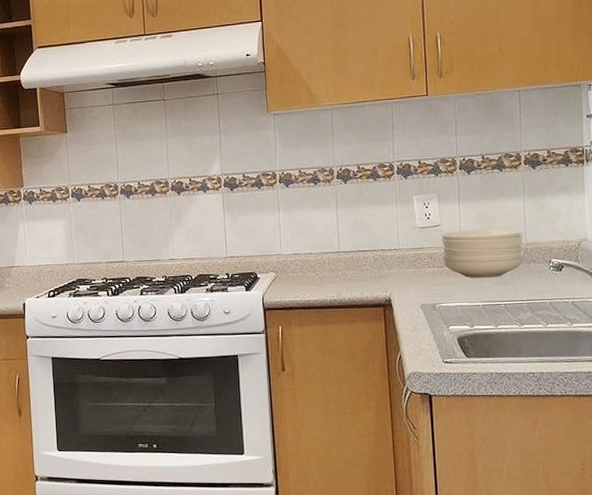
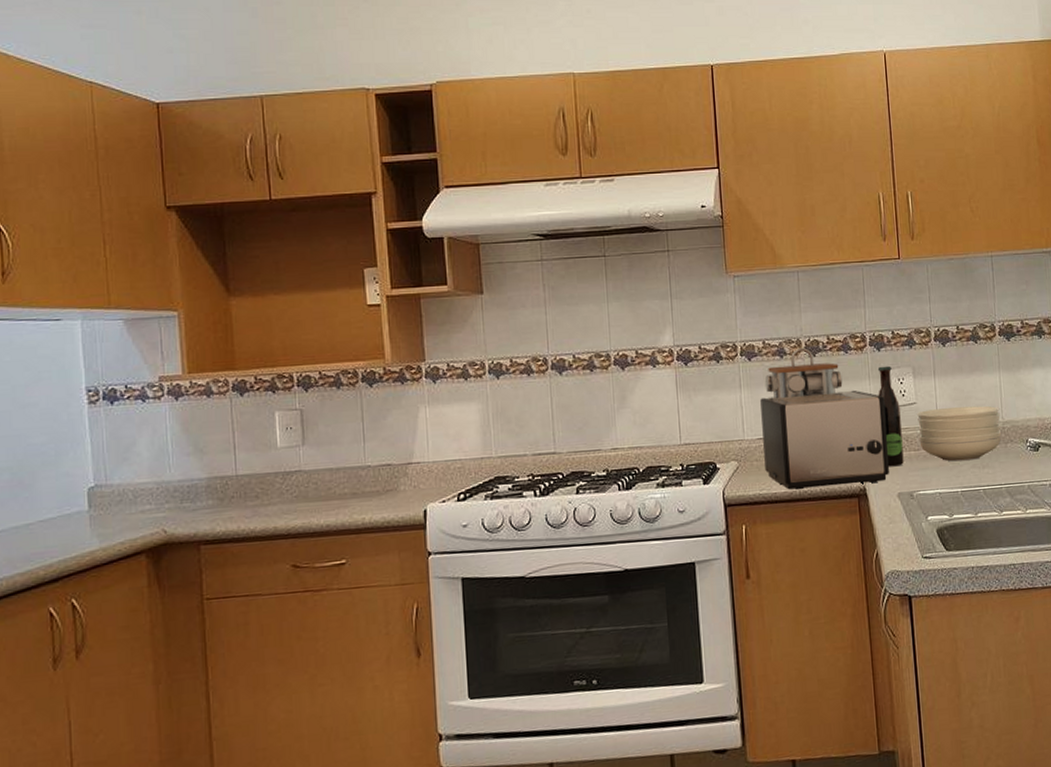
toaster: none [296,213,413,299] -> present [760,390,889,491]
spice rack: none [300,176,371,220] -> present [764,348,843,399]
bottle: none [404,191,428,281] -> present [877,365,904,467]

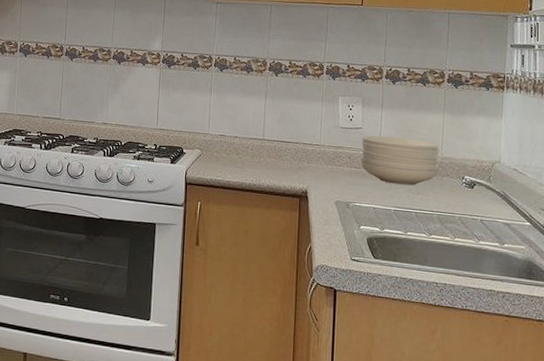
toaster: present [760,390,889,491] -> none [223,102,334,189]
spice rack: present [764,348,843,399] -> none [231,67,299,109]
bottle: present [877,365,904,467] -> none [328,92,347,179]

